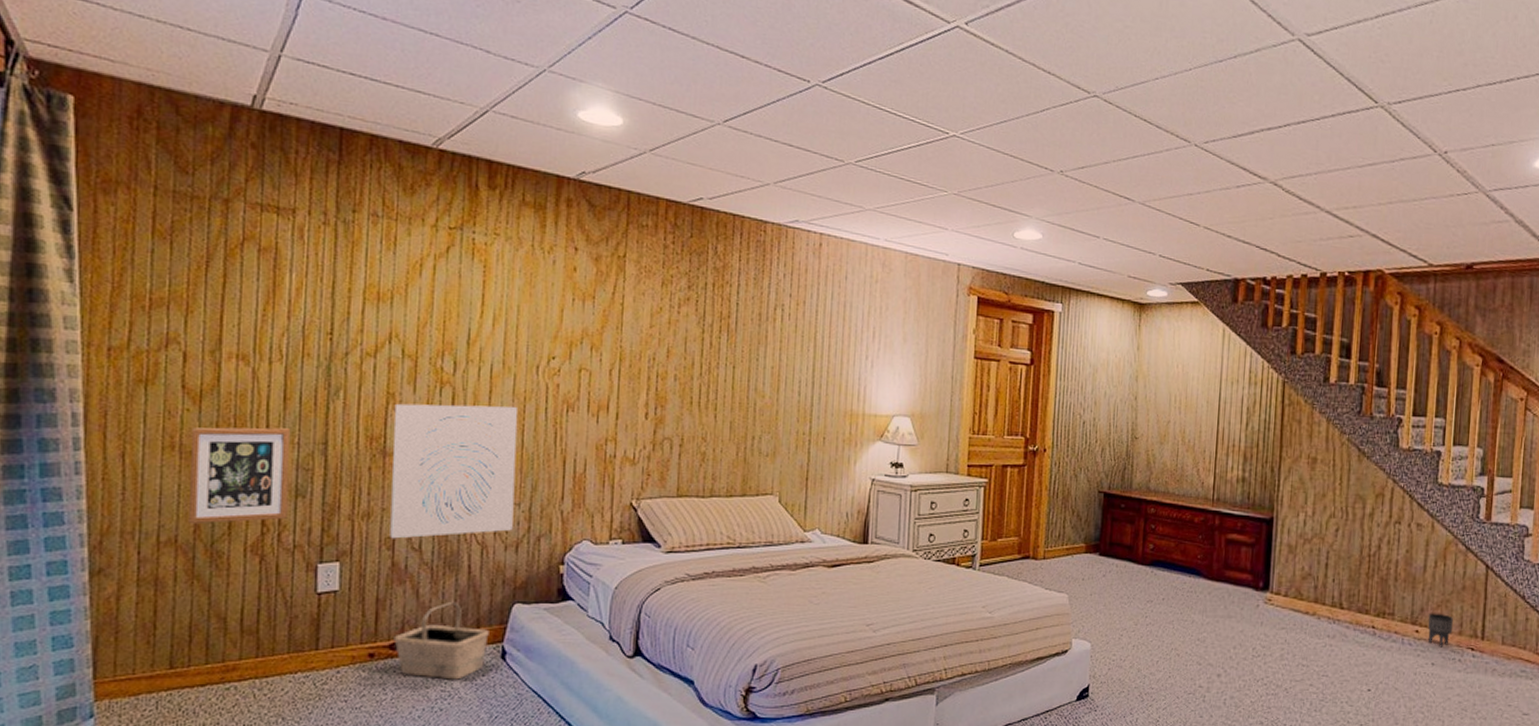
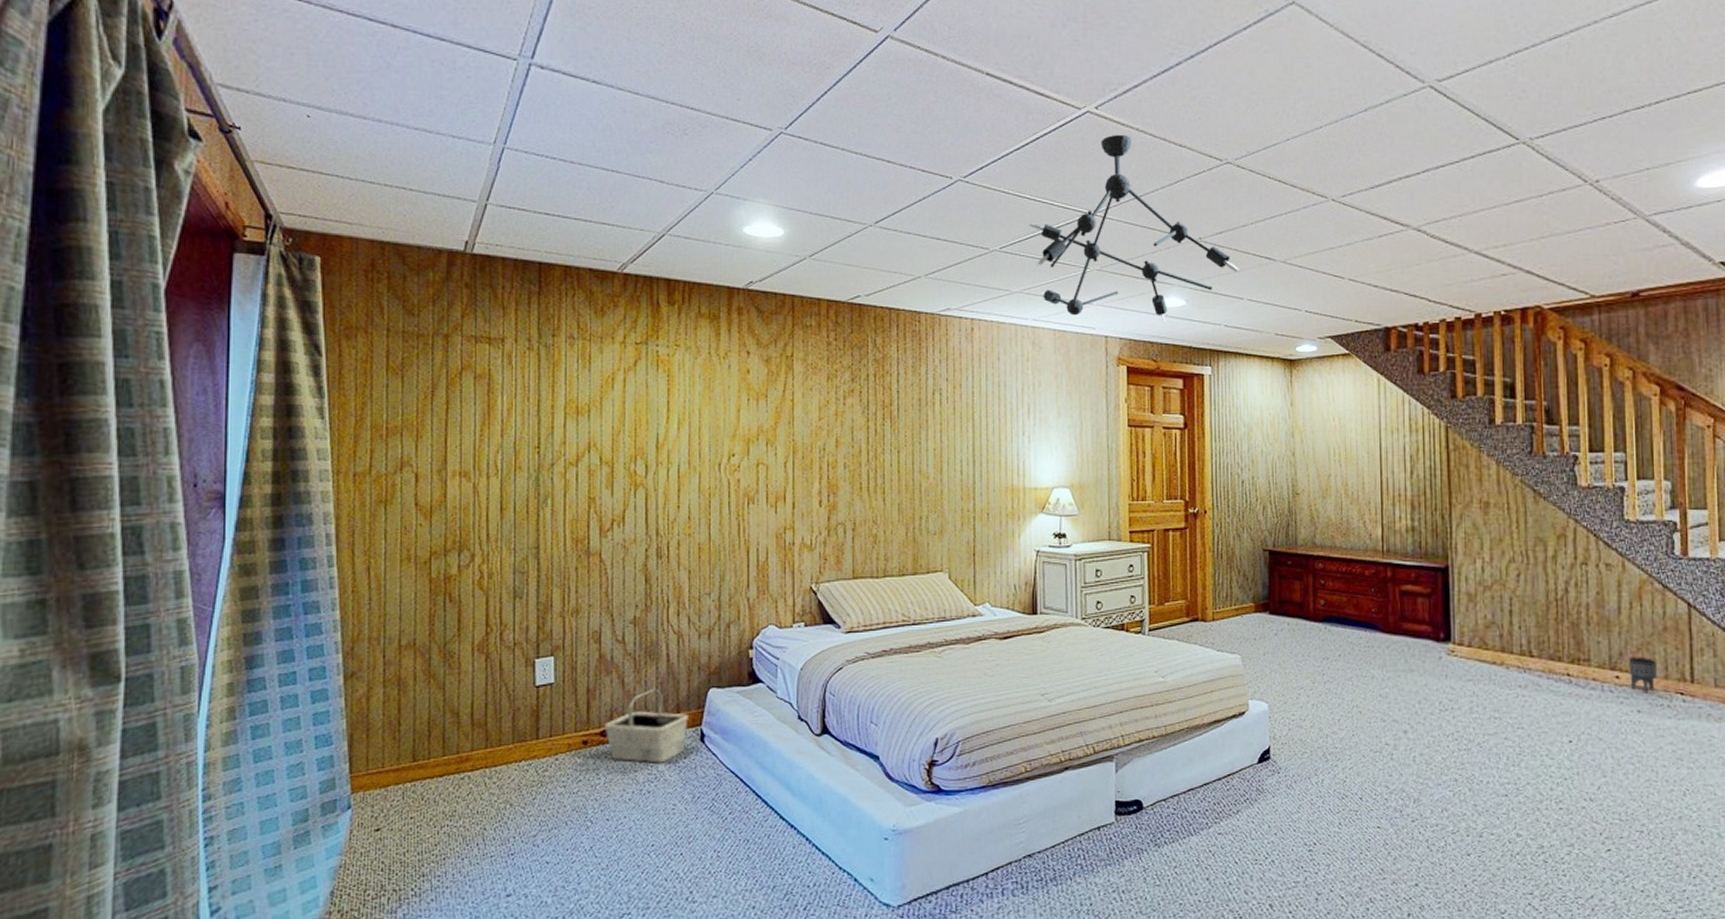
picture frame: present [189,427,291,525] -> none [425,536,508,628]
wall art: present [390,403,517,539] -> none [595,504,705,633]
ceiling light fixture: none [888,54,1098,255] -> present [1030,134,1240,323]

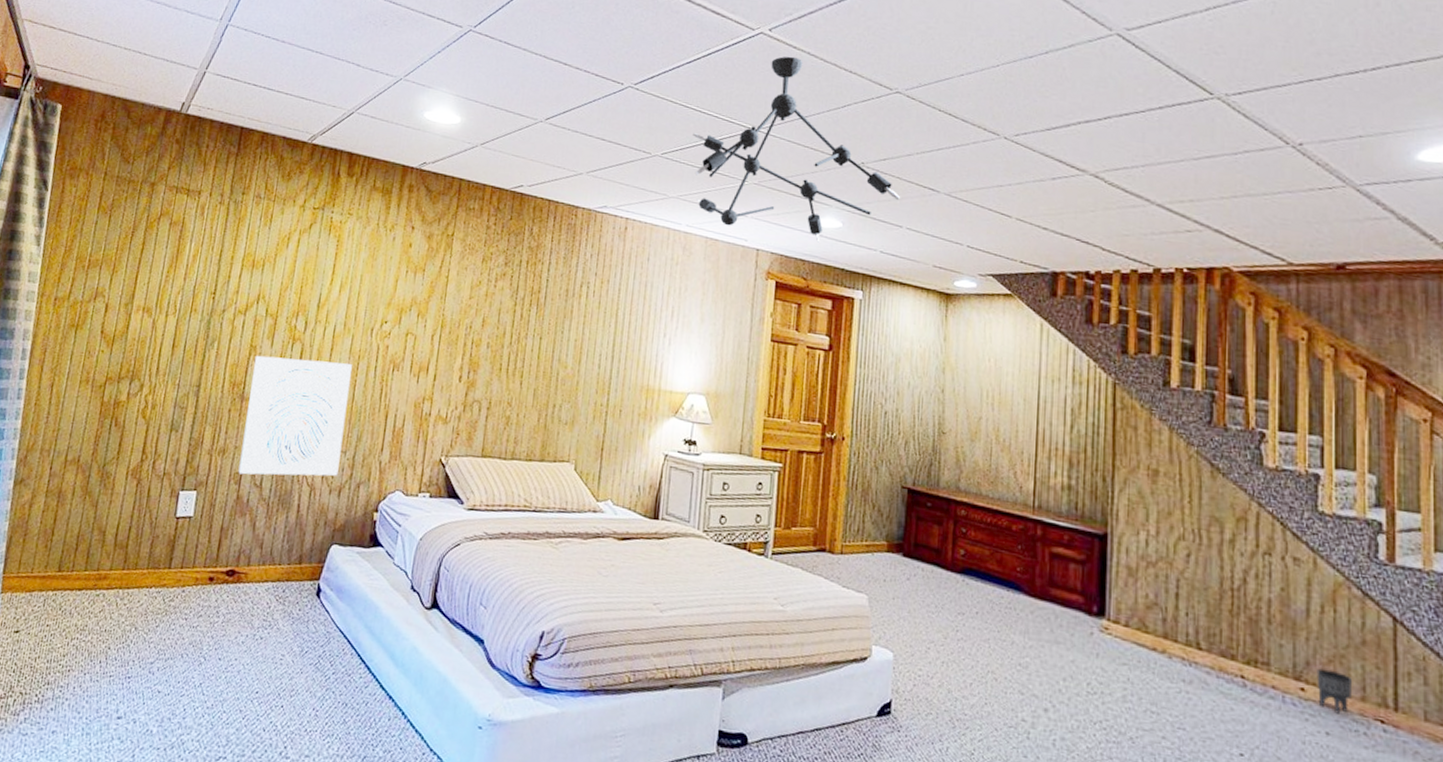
wall art: none [595,504,705,633] -> present [238,355,352,476]
basket: present [604,690,688,763] -> none [230,537,309,612]

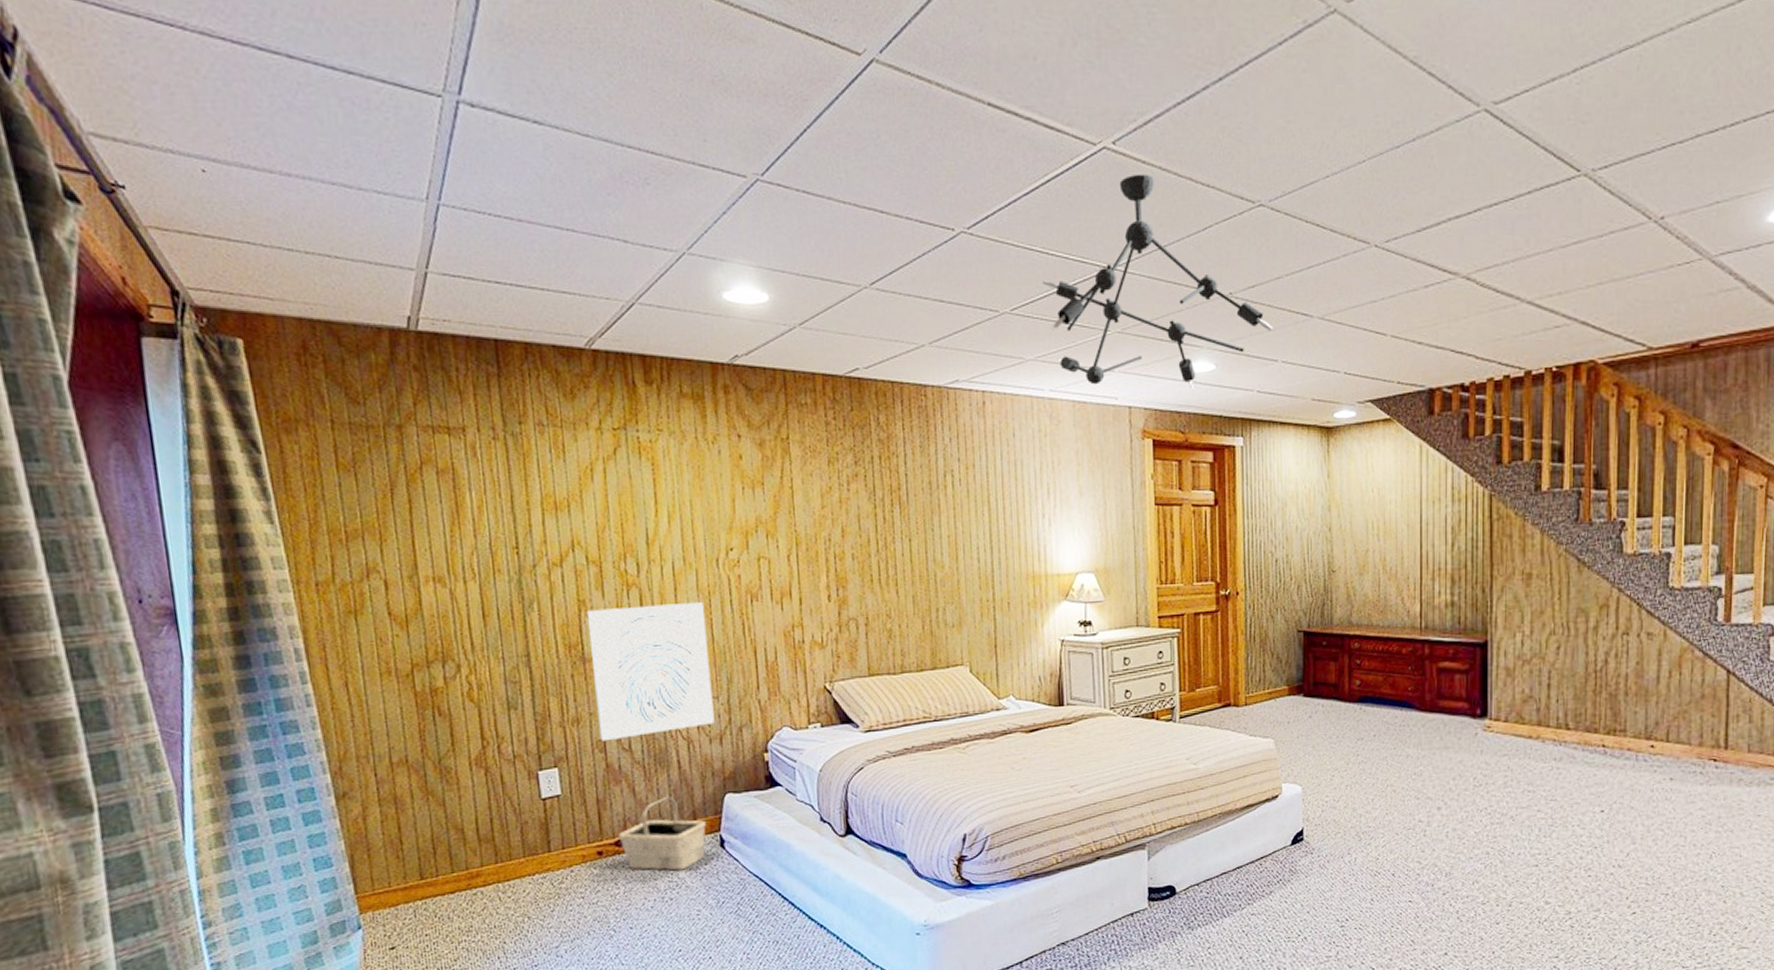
basket: none [230,537,309,612] -> present [618,797,706,871]
planter: present [1317,668,1352,714] -> none [1664,725,1692,761]

